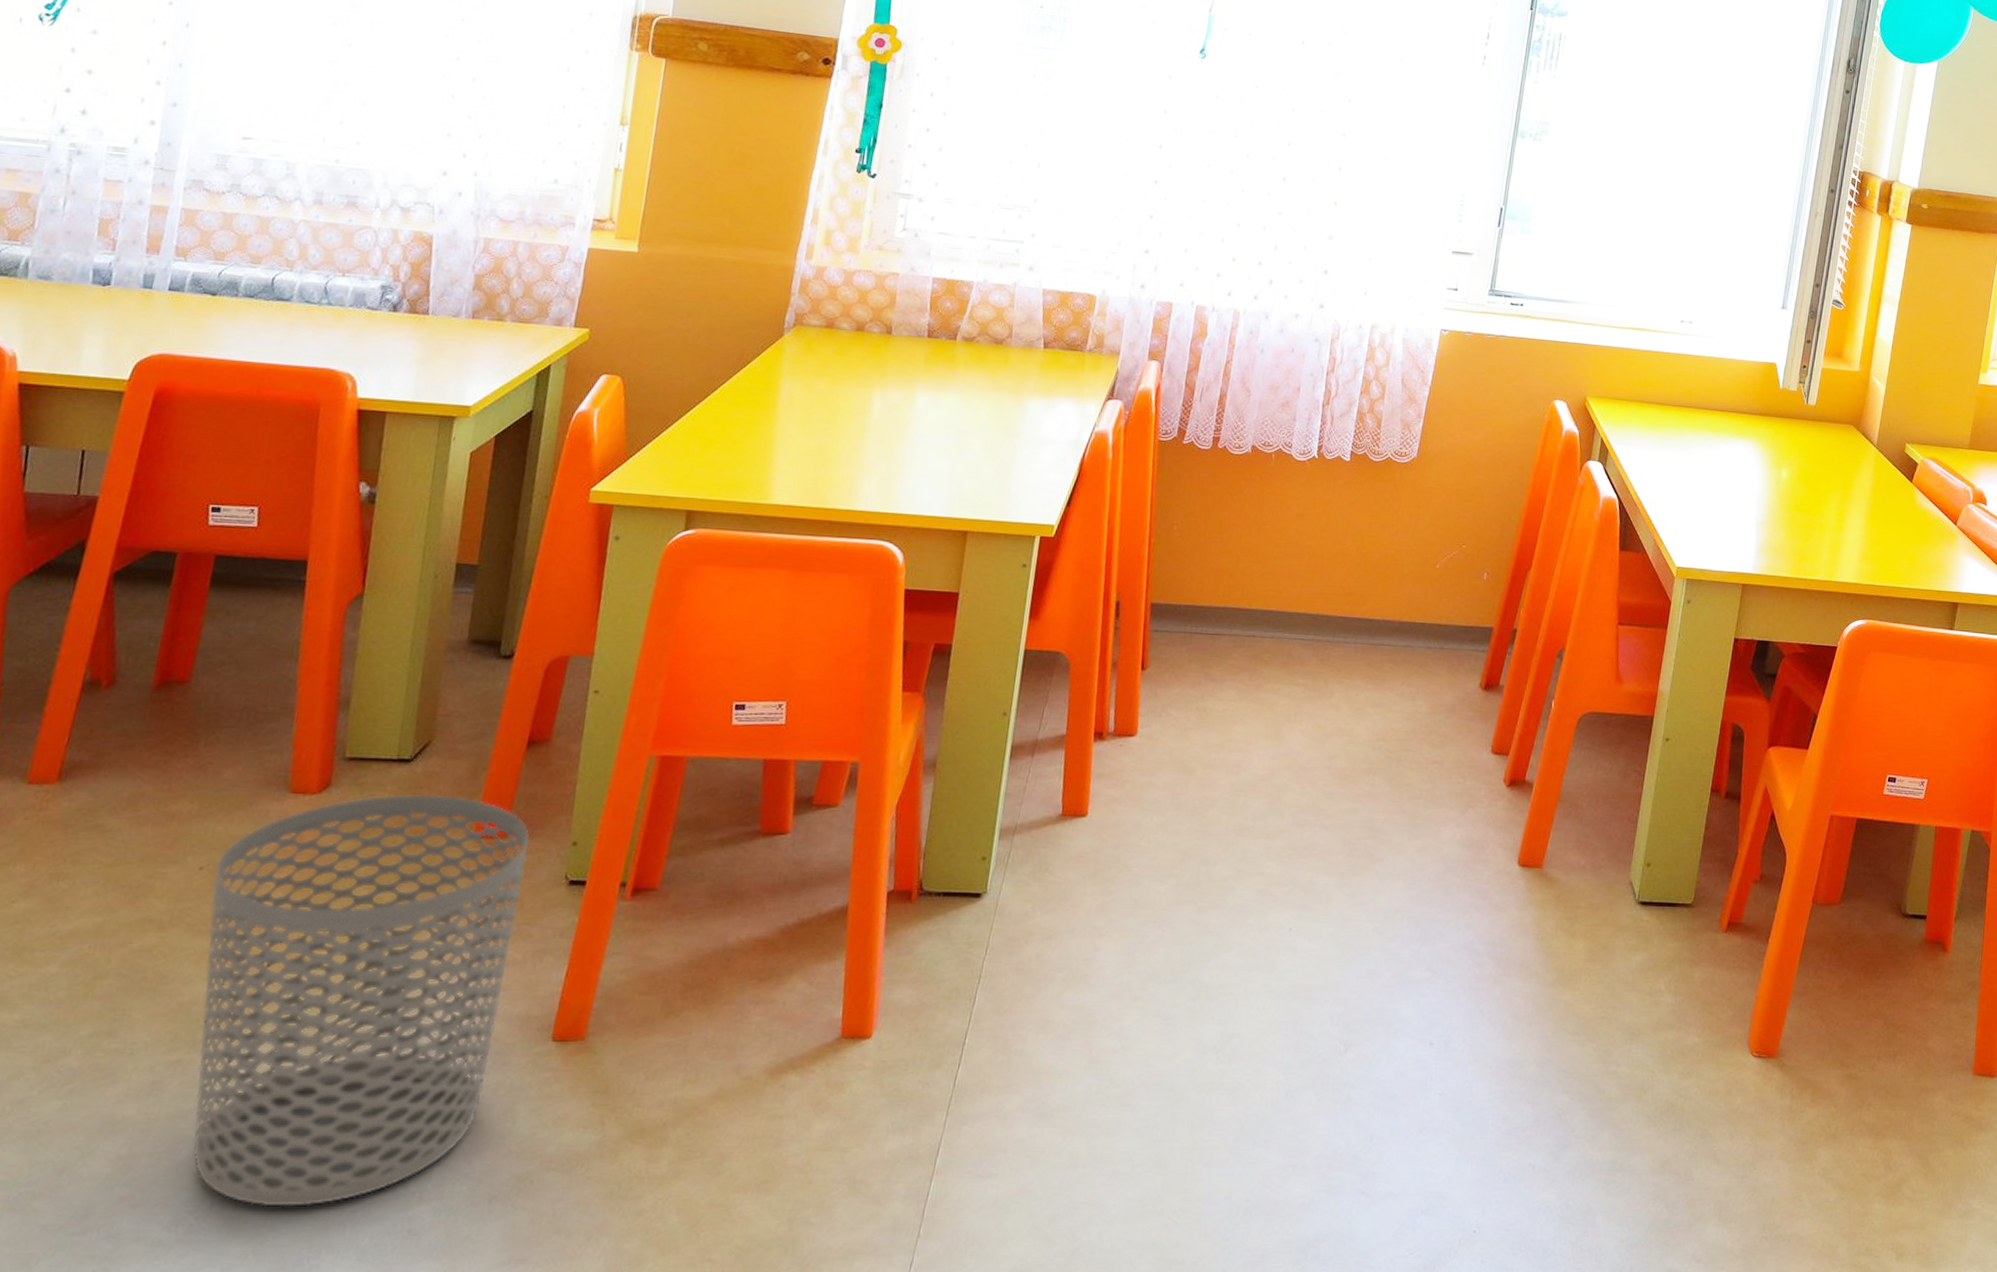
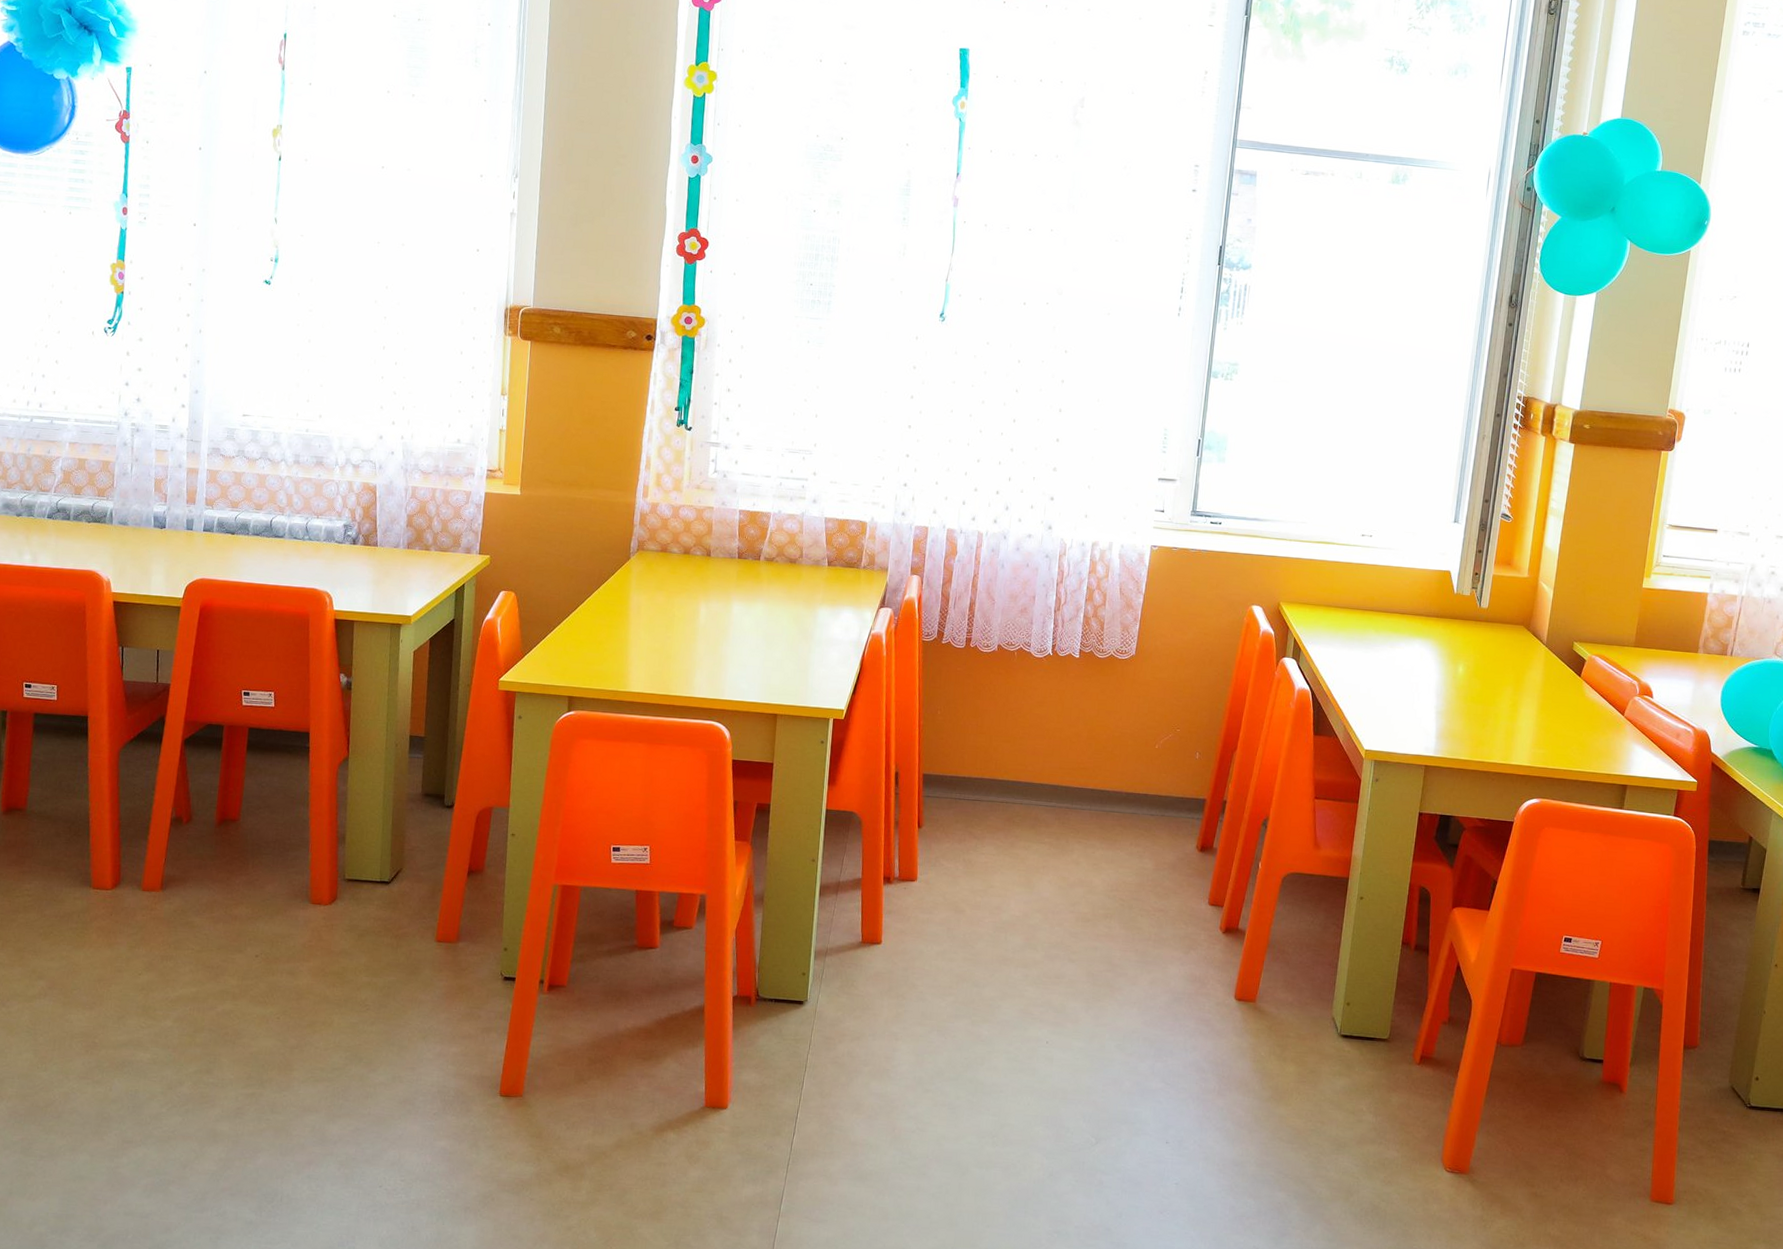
waste bin: present [192,794,529,1207] -> none [265,907,474,1205]

